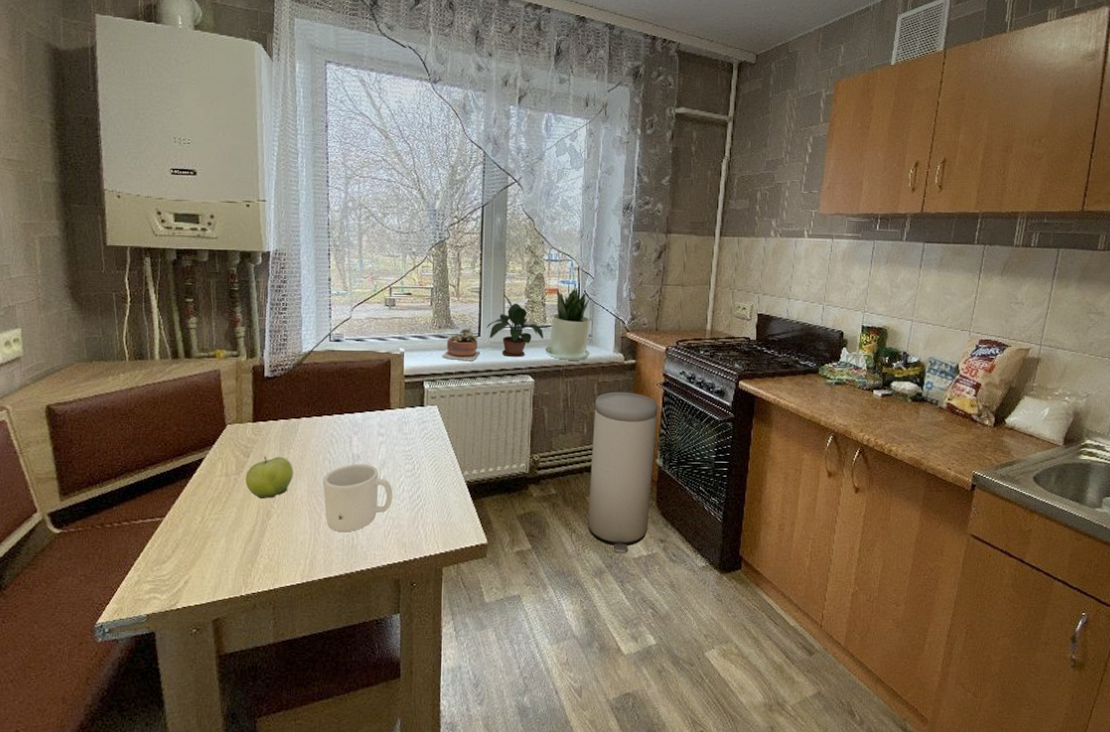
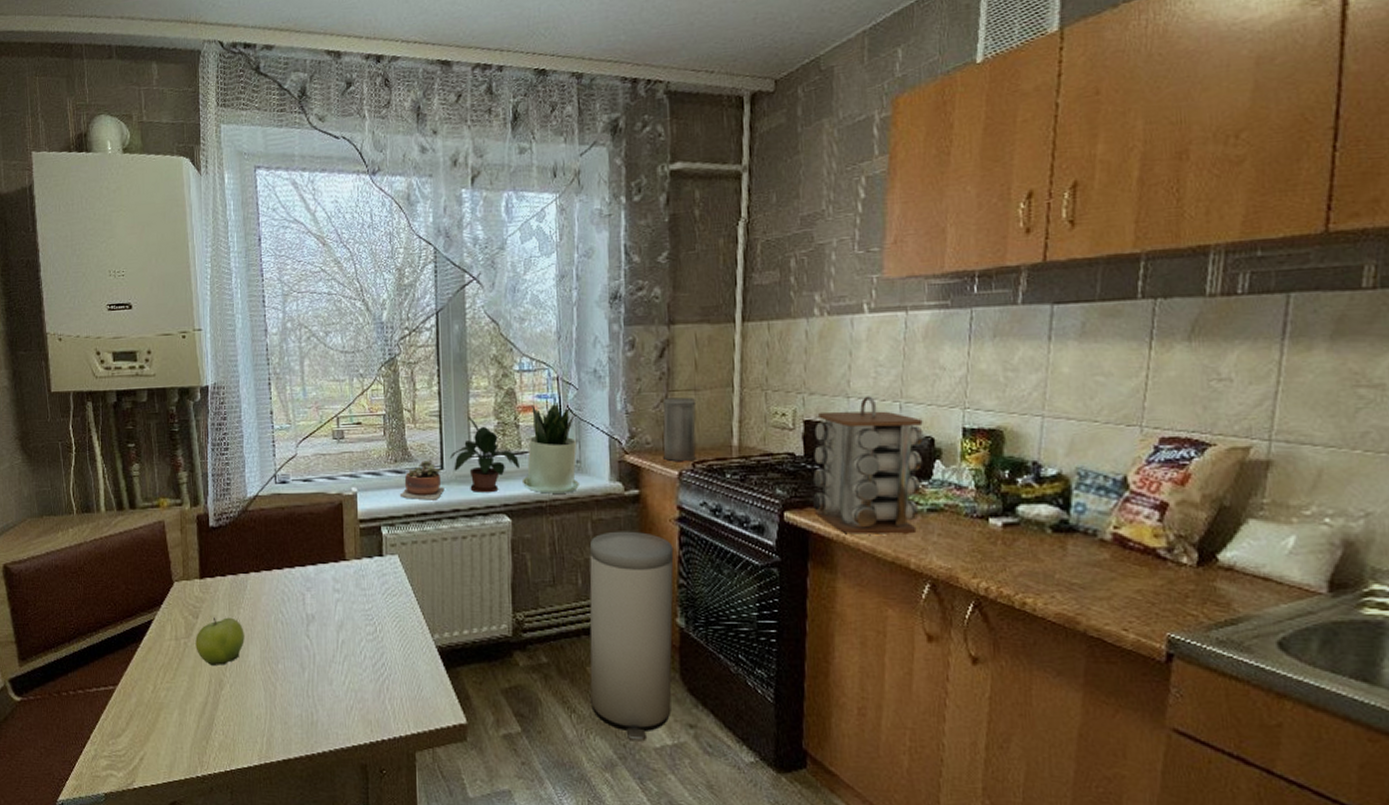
mug: present [322,464,393,532] -> none [275,625,354,706]
canister: none [655,290,683,340] -> present [662,397,697,462]
spice rack: none [760,298,837,400] -> present [813,396,924,534]

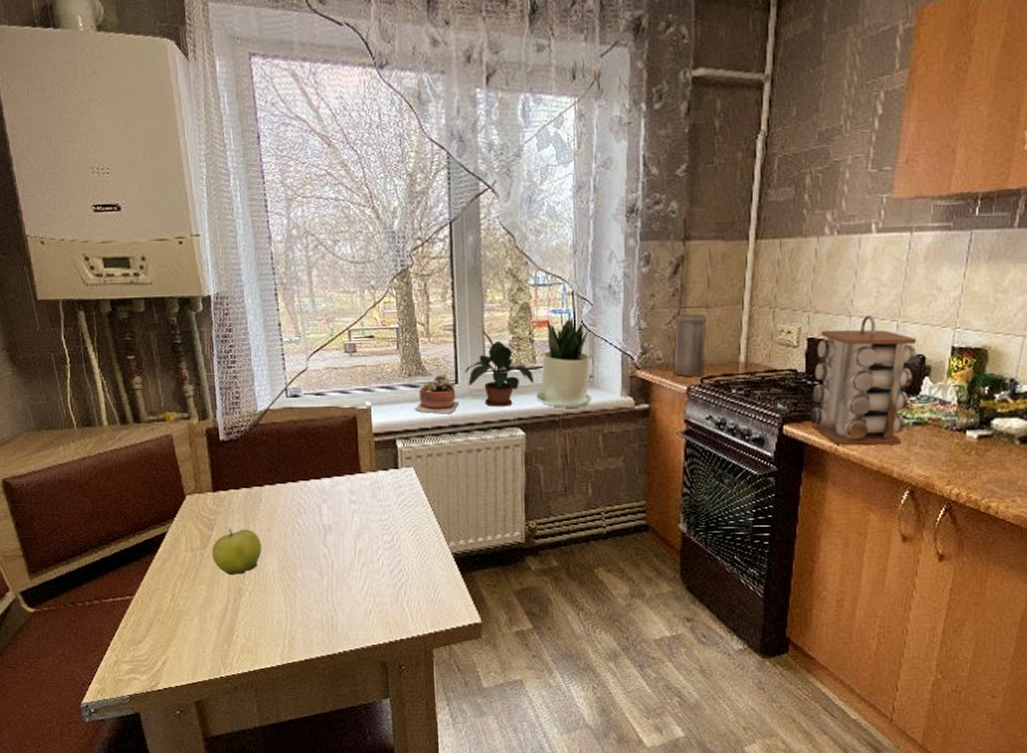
pedal bin: present [589,531,674,742] -> none [597,443,679,634]

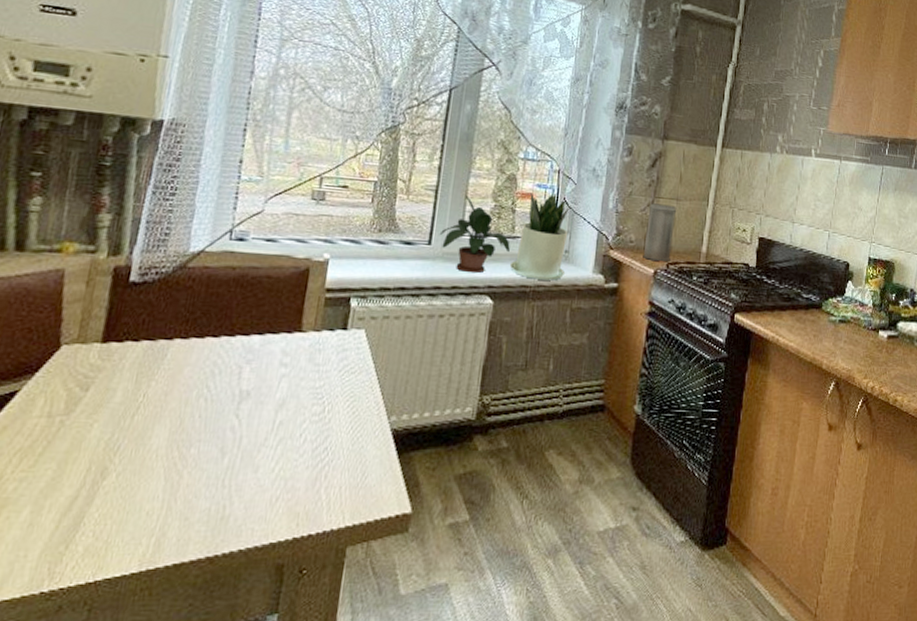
fruit: present [211,529,262,574] -> none [75,390,152,450]
succulent plant: present [414,373,459,414] -> none [377,233,429,275]
spice rack: present [811,315,917,446] -> none [757,223,843,340]

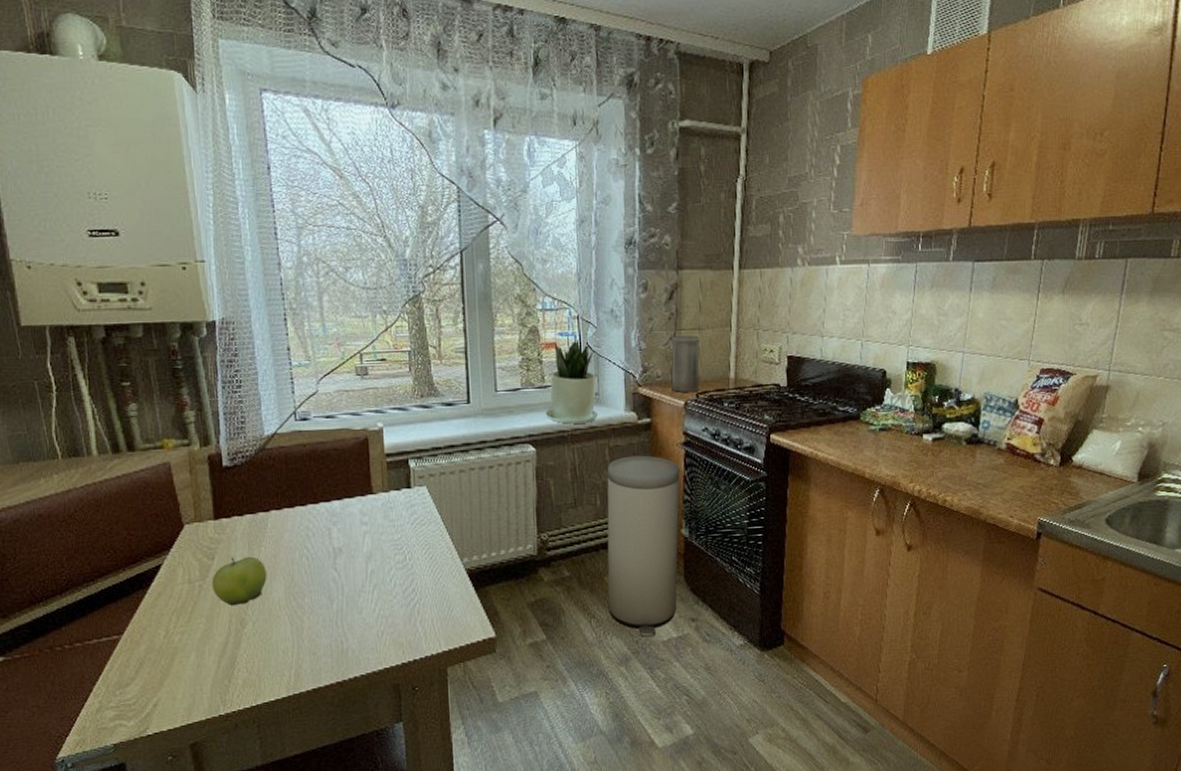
fruit: none [75,390,152,450] -> present [212,556,267,605]
potted plant: present [439,194,510,274] -> none [475,351,543,425]
pedal bin: none [544,320,641,526] -> present [607,455,680,638]

